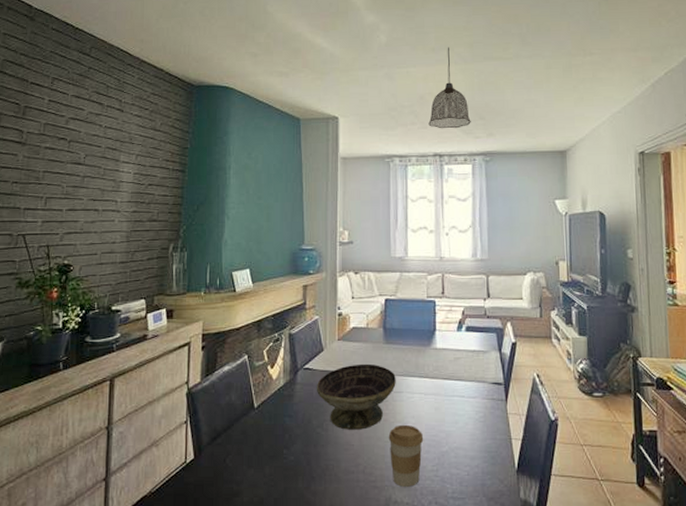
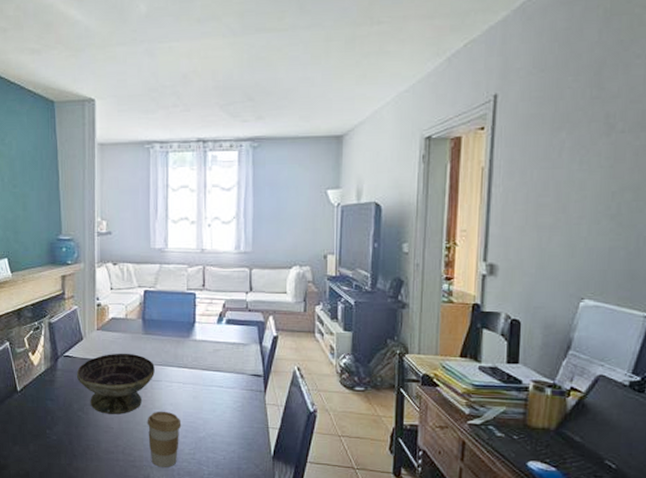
pendant lamp: present [428,47,471,129] -> none [192,17,239,112]

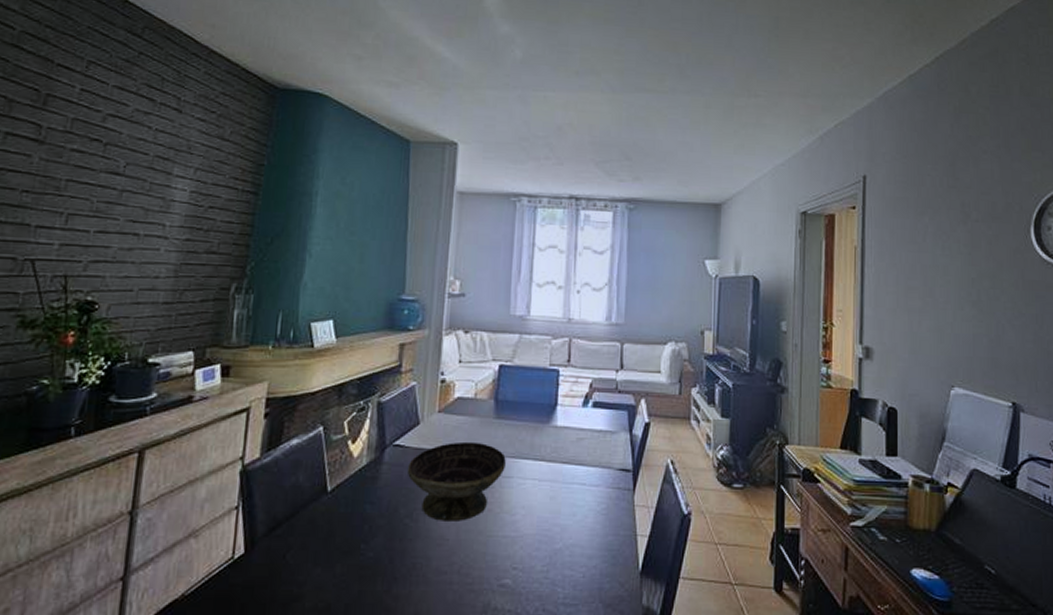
coffee cup: present [147,411,182,468] -> none [491,516,534,592]

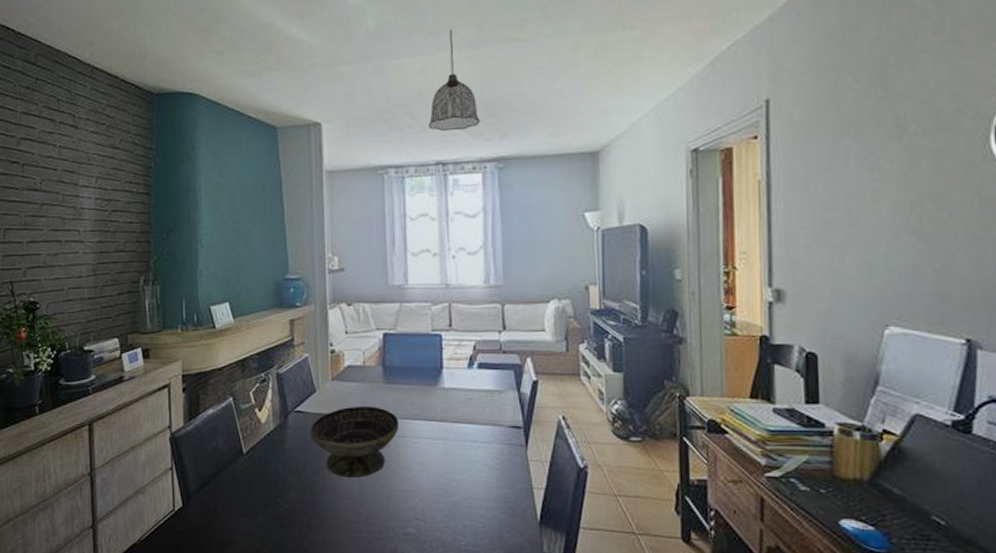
pendant lamp: none [565,72,615,168] -> present [428,29,480,132]

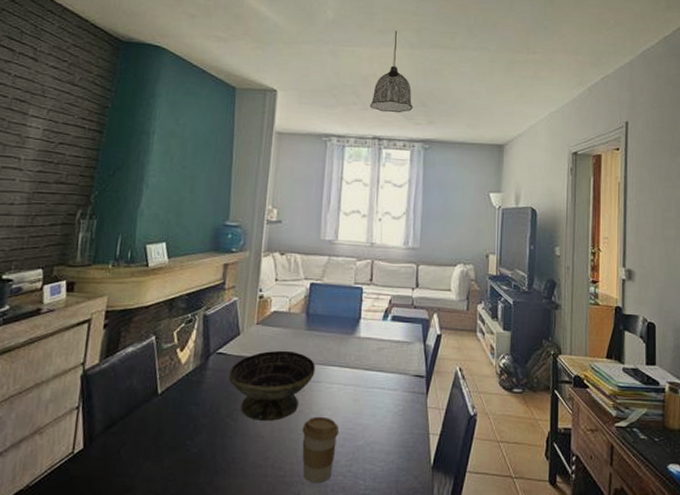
coffee cup: none [392,472,432,540] -> present [302,416,340,484]

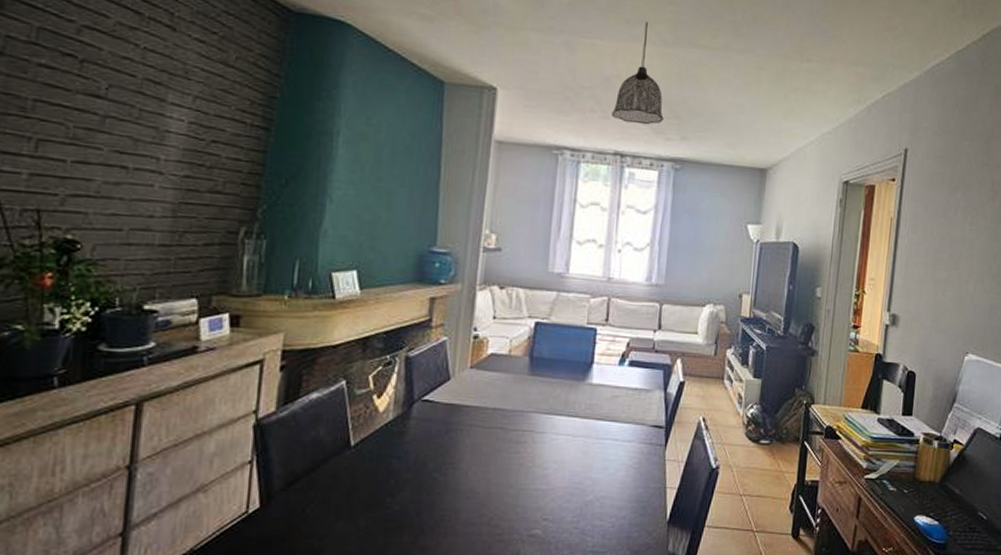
decorative bowl: present [228,350,315,421] -> none [436,397,539,475]
coffee cup: present [302,416,340,484] -> none [522,470,566,542]

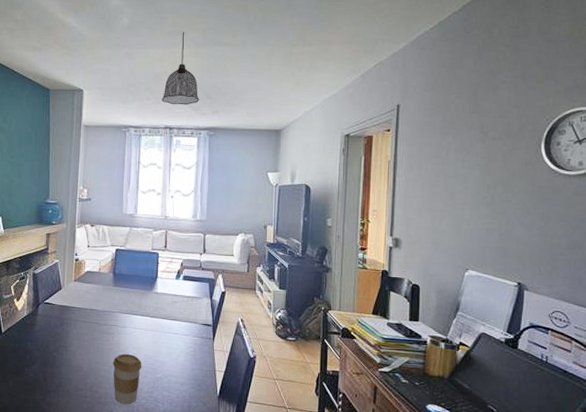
coffee cup: none [522,470,566,542] -> present [112,353,142,405]

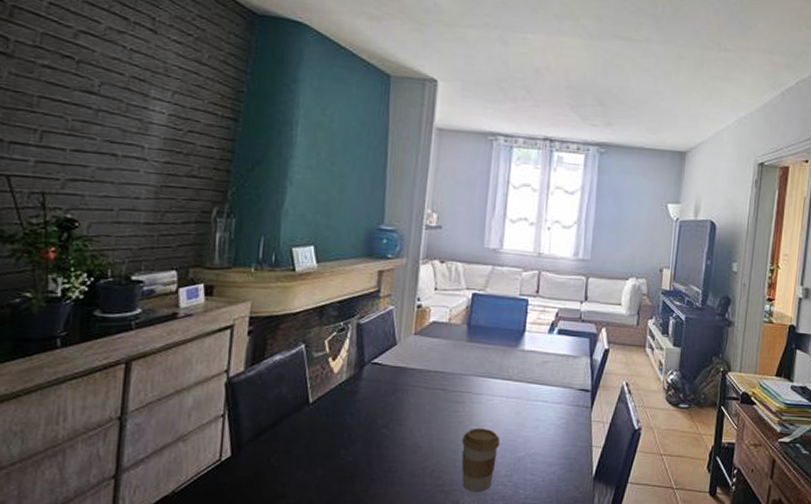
pendant lamp: present [161,32,199,105] -> none [541,16,589,112]

